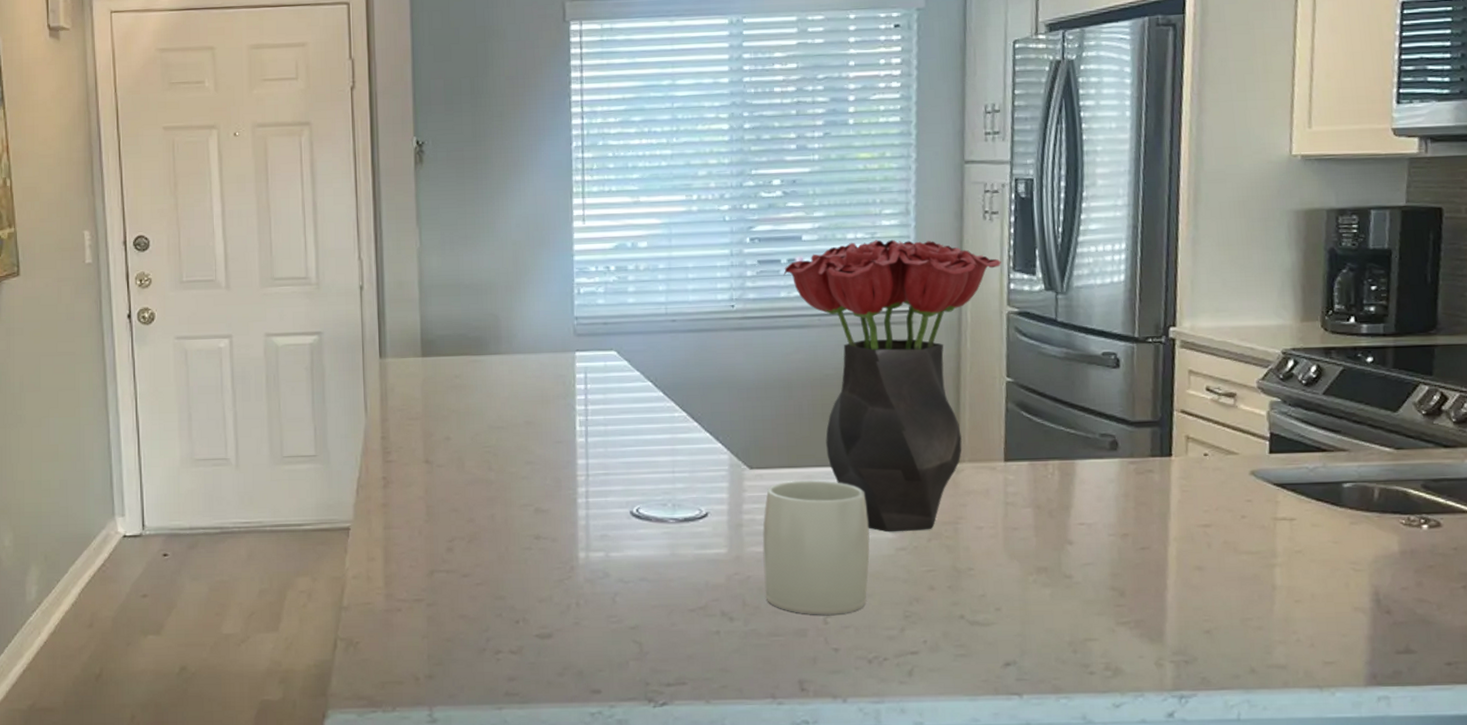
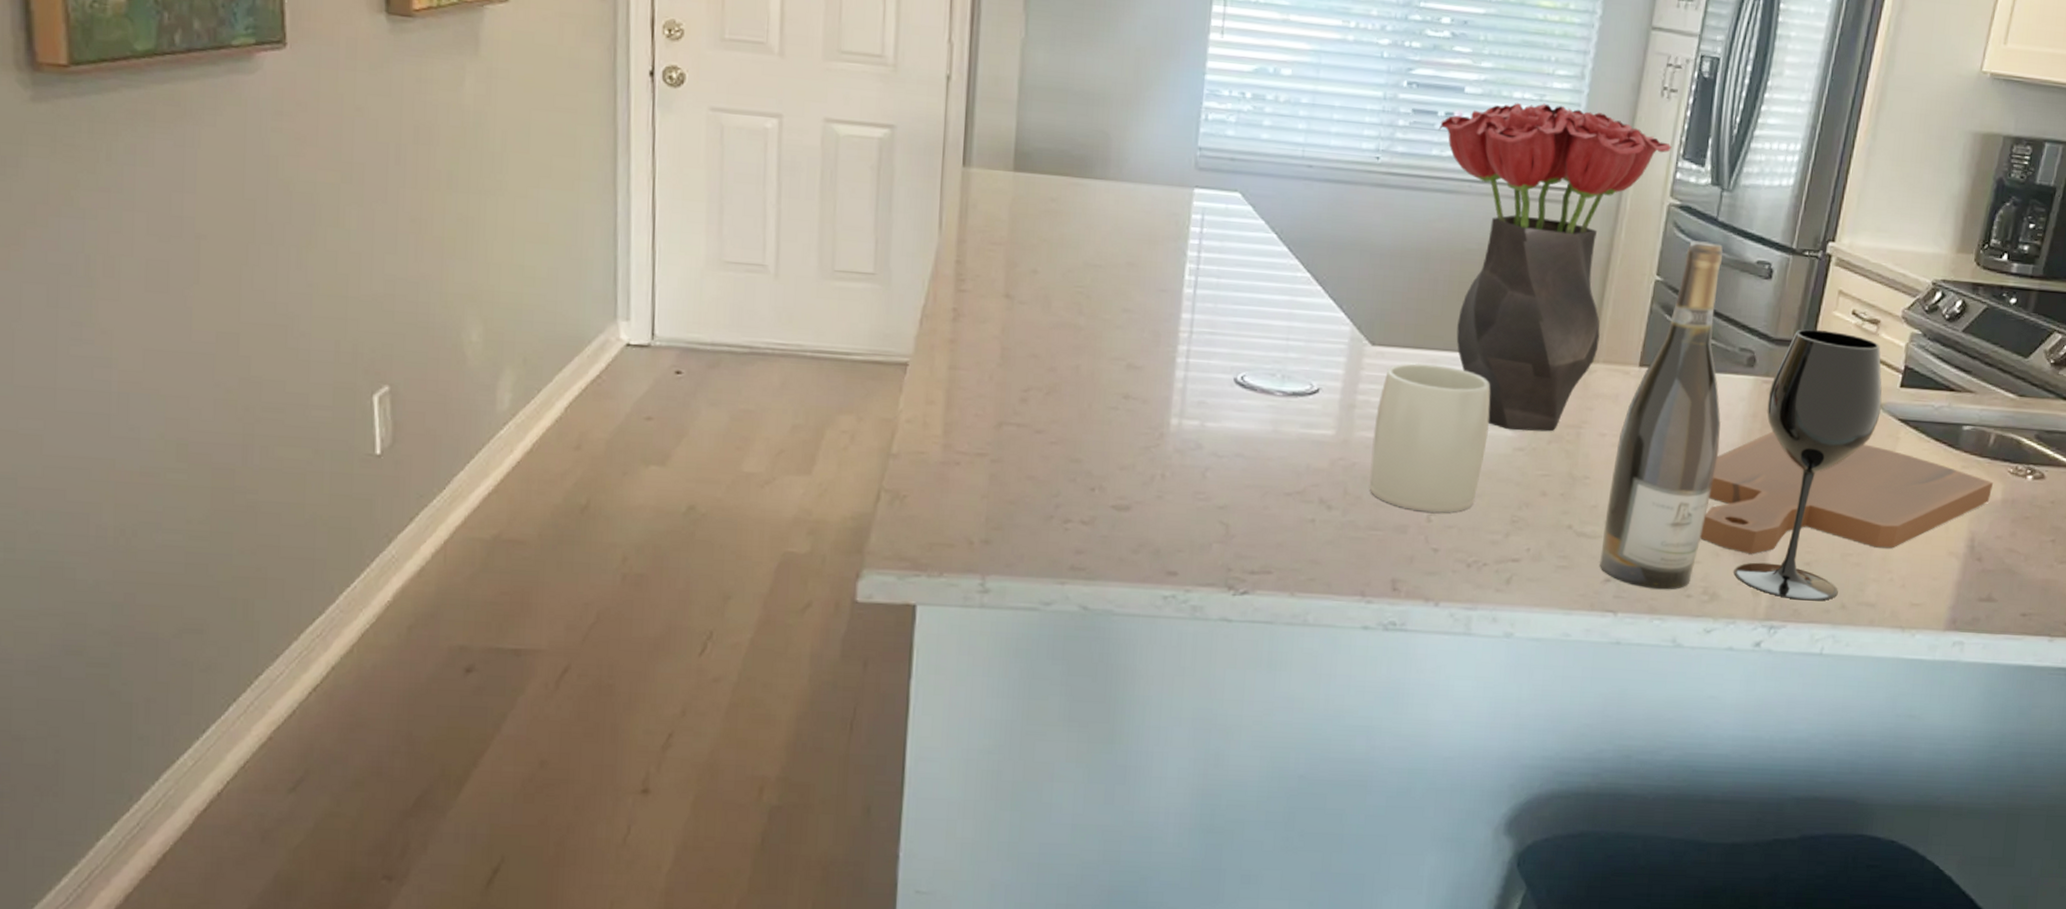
wine bottle: none [995,340,1097,668] -> present [1600,240,1723,589]
cutting board: none [1092,508,1388,628] -> present [1700,431,1994,555]
wineglass: none [1133,408,1254,668] -> present [1734,329,1882,601]

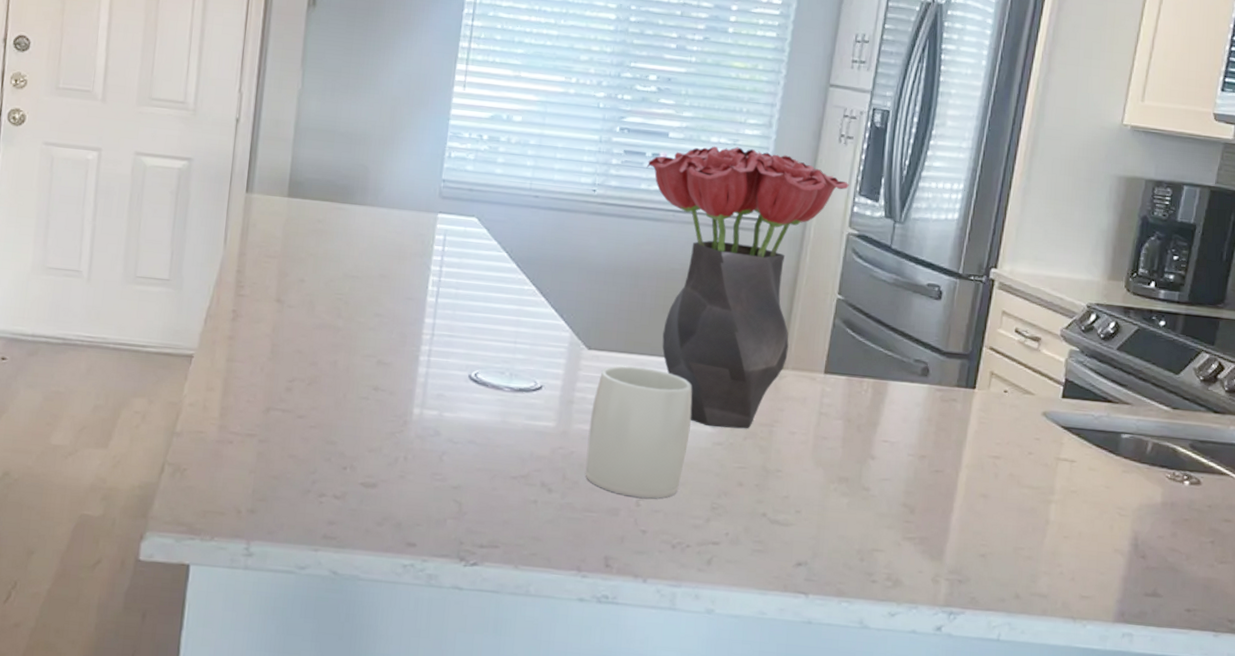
wine bottle: present [1600,240,1723,589] -> none [792,265,899,575]
cutting board: present [1700,431,1994,555] -> none [883,434,1153,545]
wineglass: present [1734,329,1882,601] -> none [915,344,1046,591]

